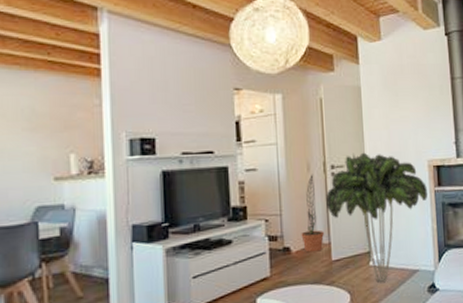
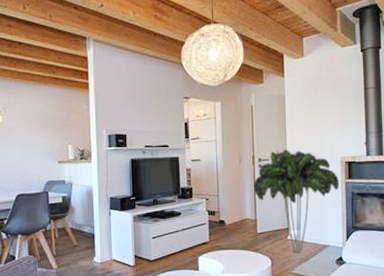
decorative plant: present [301,174,324,253] -> none [233,165,251,226]

